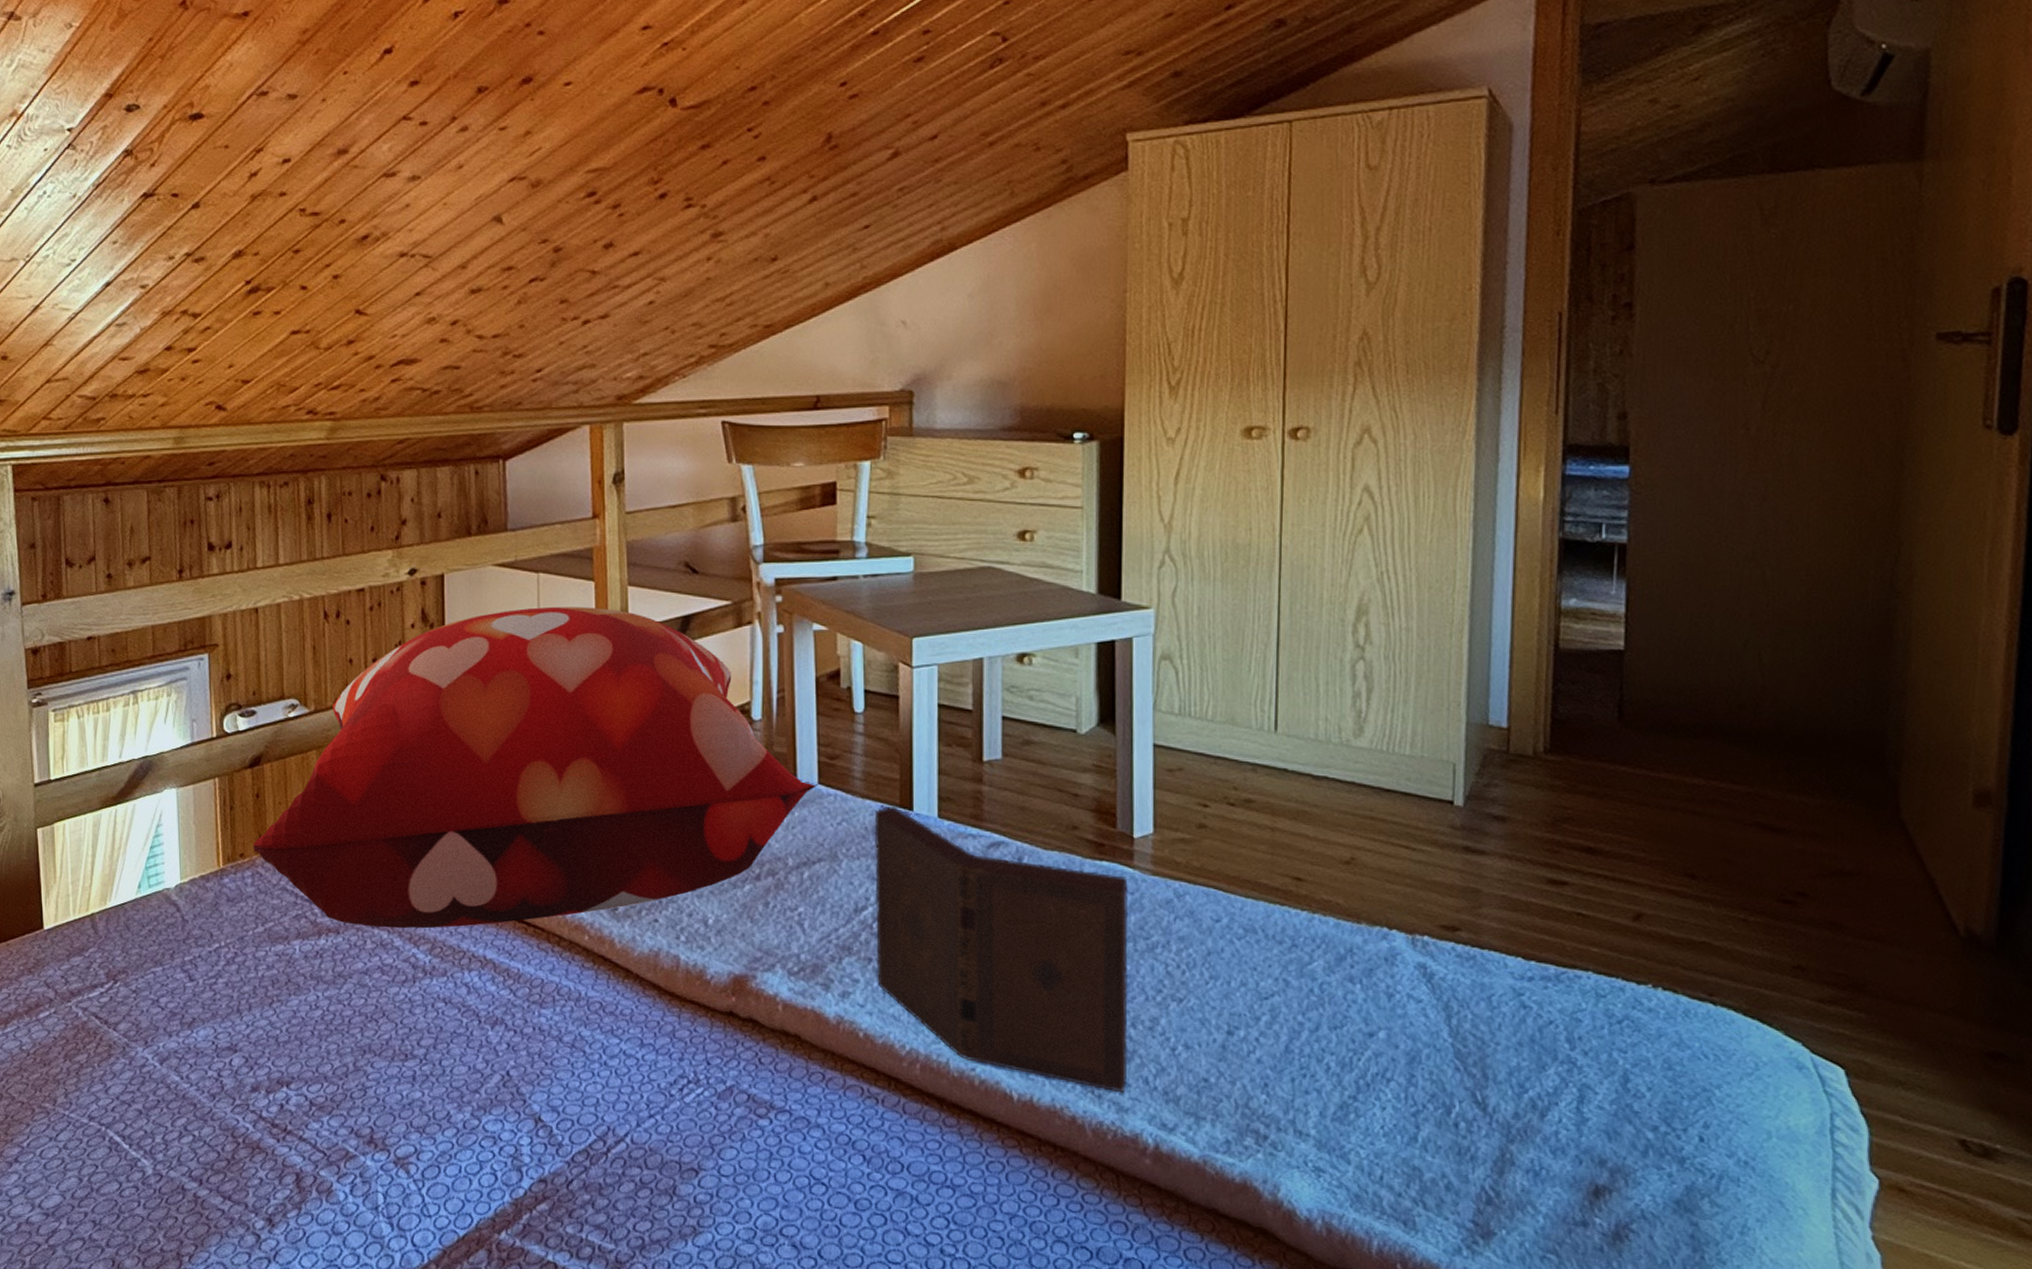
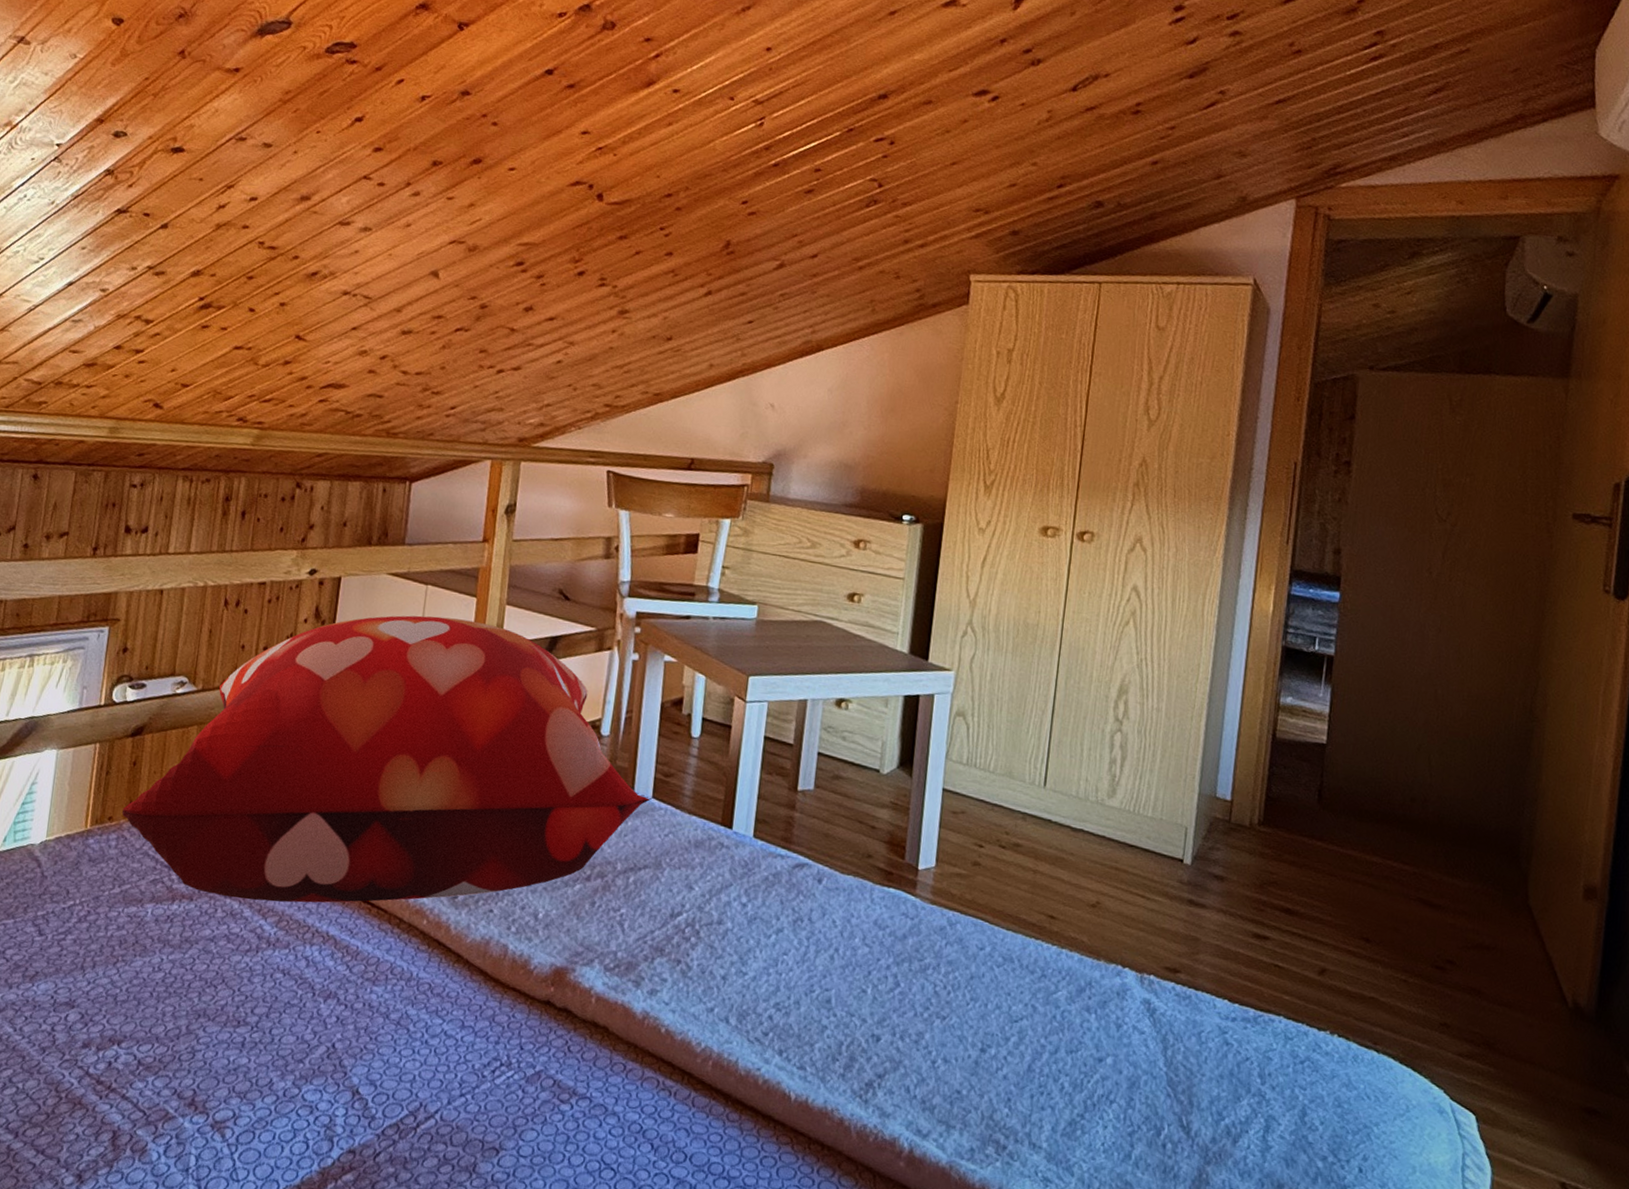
hardback book: present [874,805,1129,1093] -> none [683,823,910,1100]

